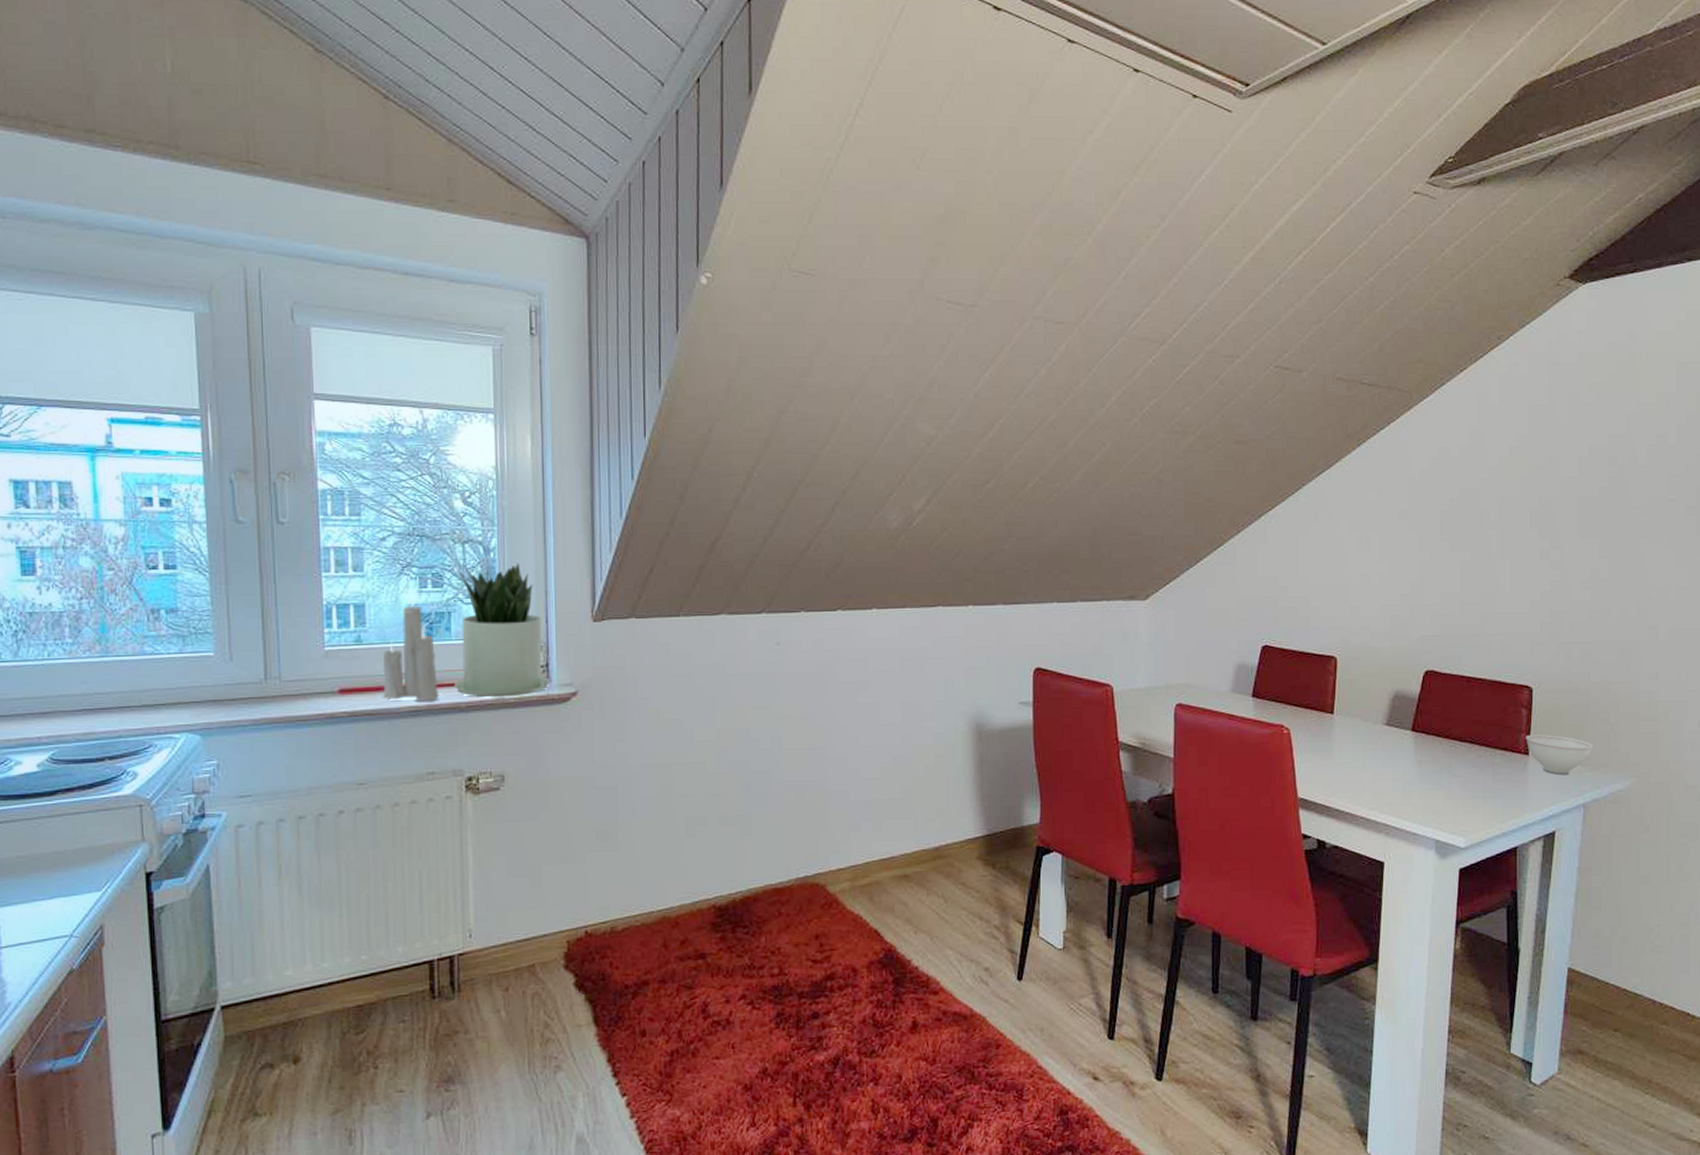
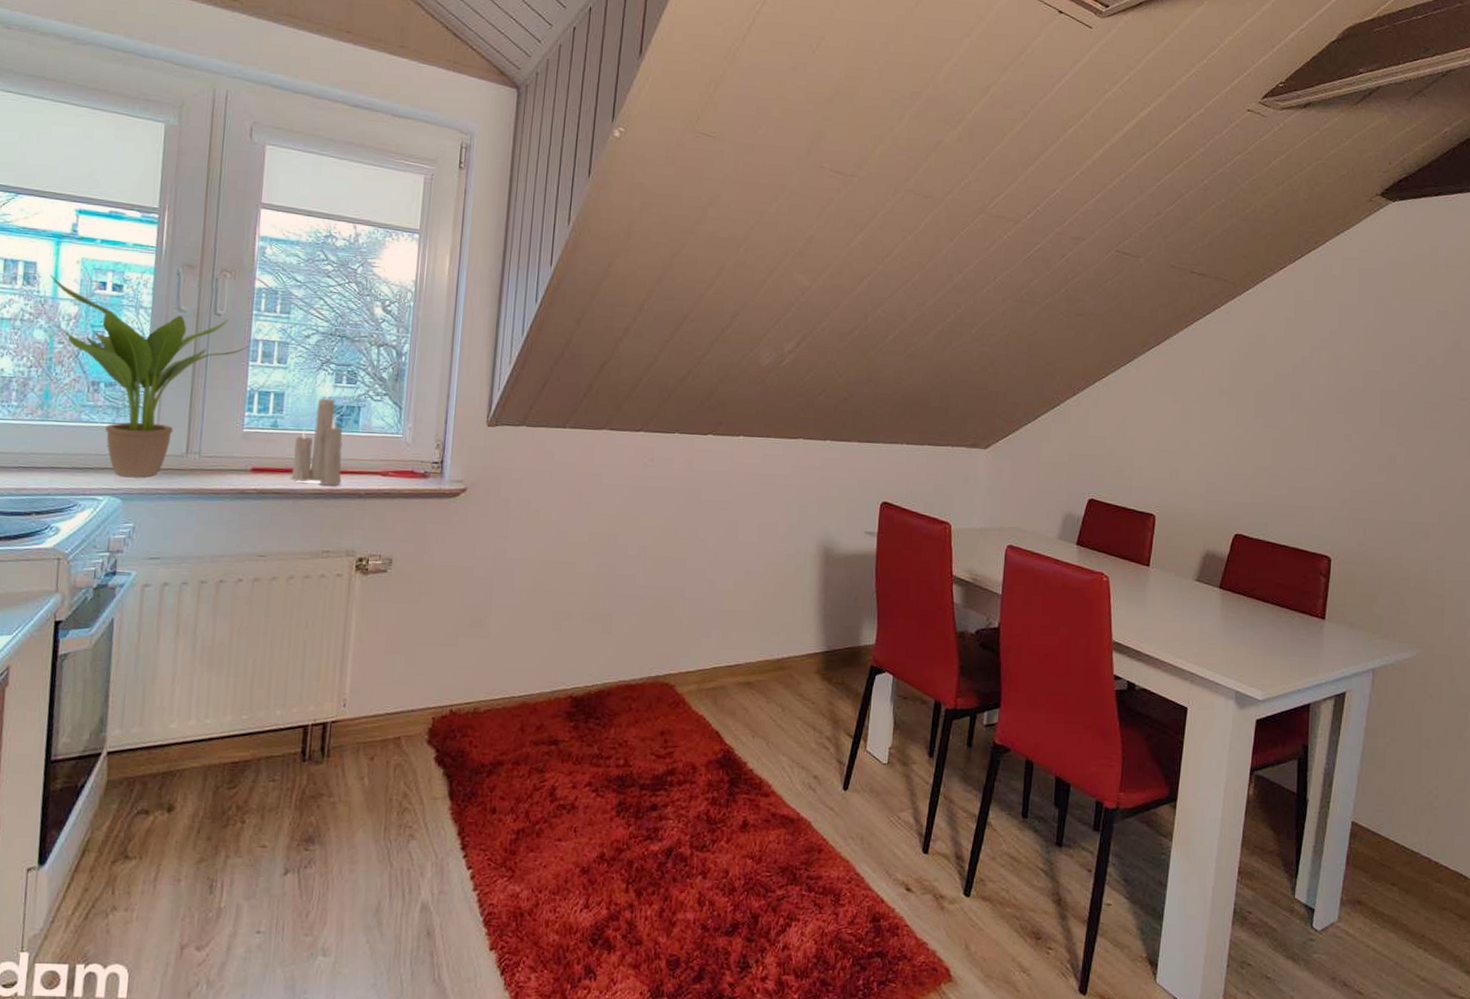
potted plant: none [89,494,319,711] -> present [50,274,249,478]
planter: present [453,563,550,698] -> none [355,365,443,489]
bowl: present [1525,734,1593,776] -> none [1322,600,1384,641]

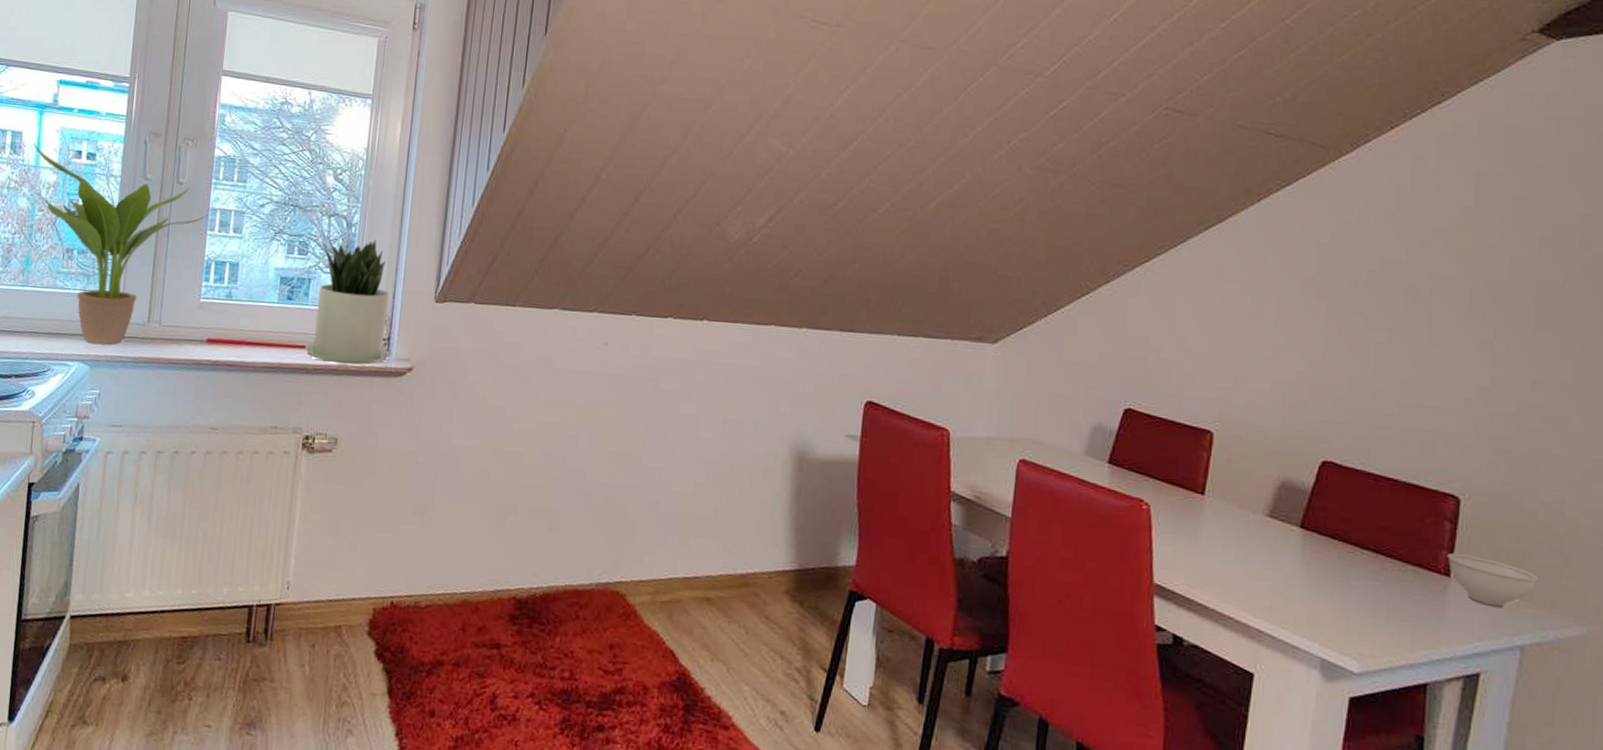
candle: present [289,389,343,487] -> none [242,260,294,361]
planter: none [355,365,443,489] -> present [304,235,390,366]
bowl: none [1322,600,1384,641] -> present [1447,552,1538,609]

